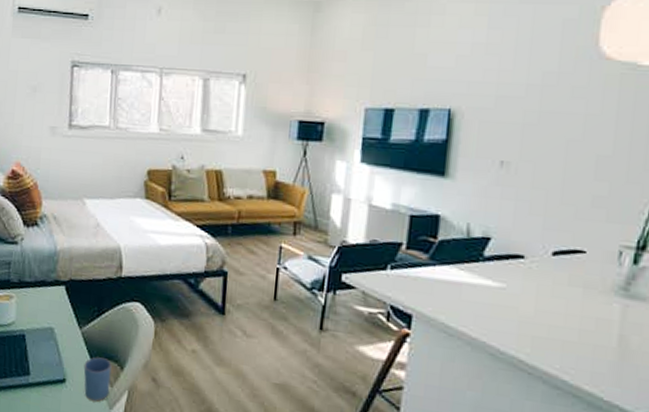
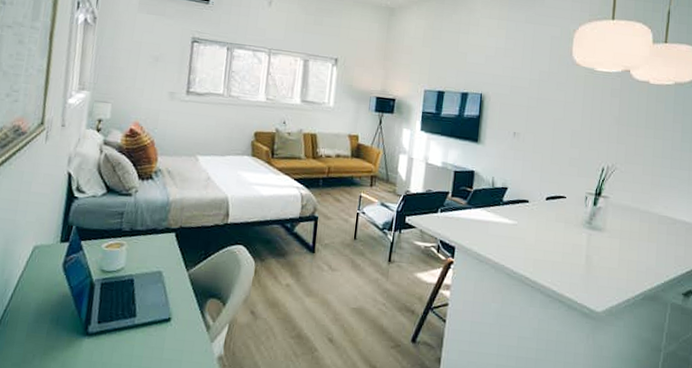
mug: present [83,357,112,402] -> none [188,295,215,336]

